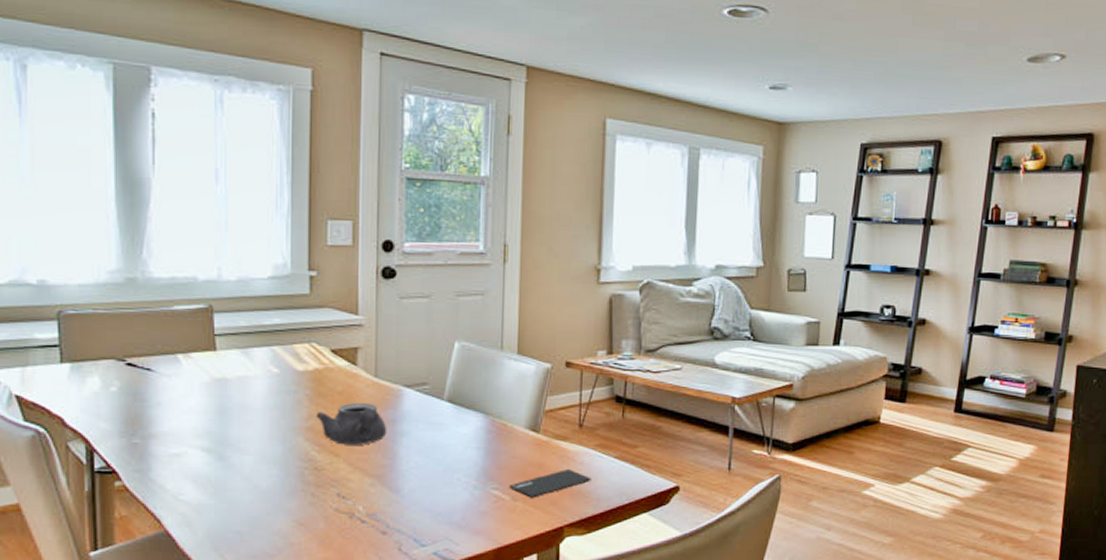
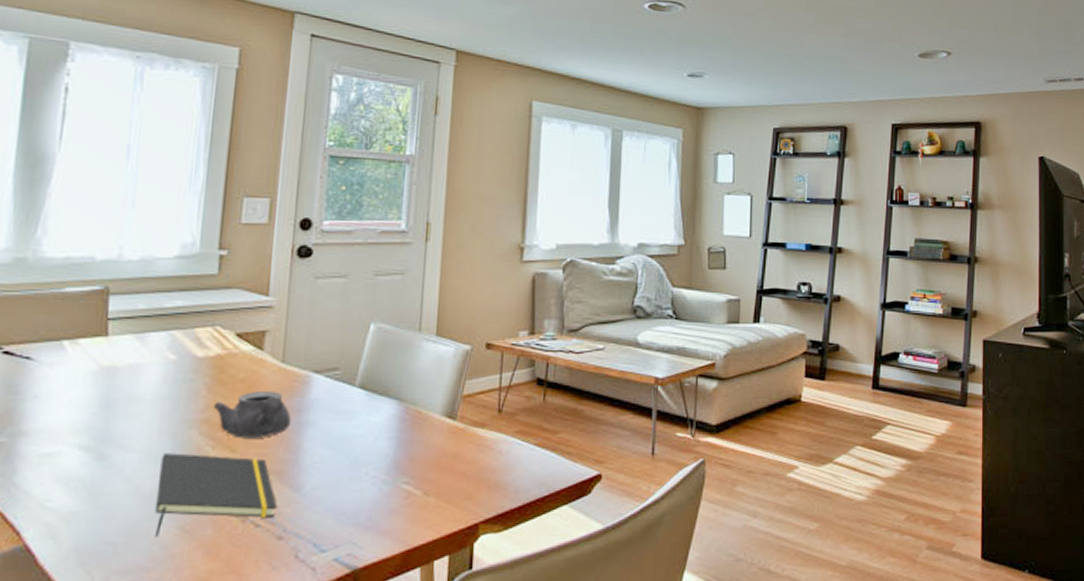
notepad: none [272,456,380,529] -> present [154,453,277,538]
smartphone: present [508,469,592,498] -> none [421,459,510,492]

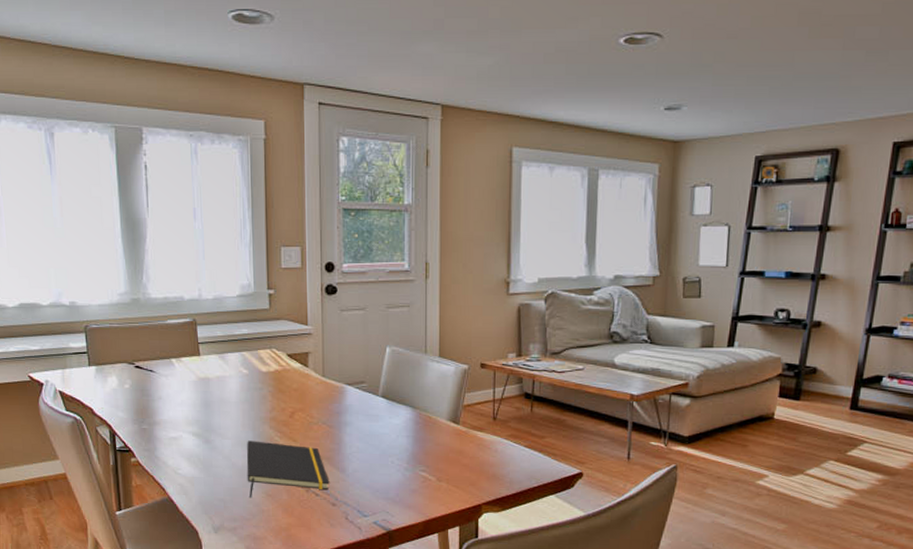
teapot: present [212,390,292,438] -> none [277,397,334,433]

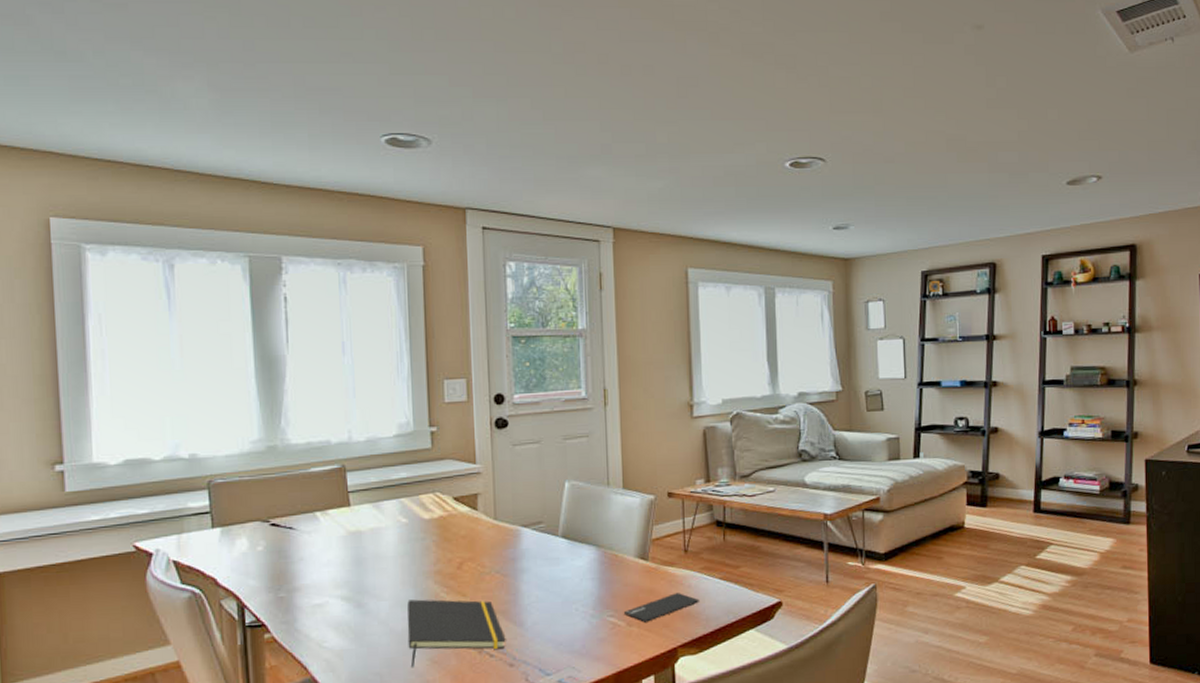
smartphone: none [434,456,505,479] -> present [623,593,700,622]

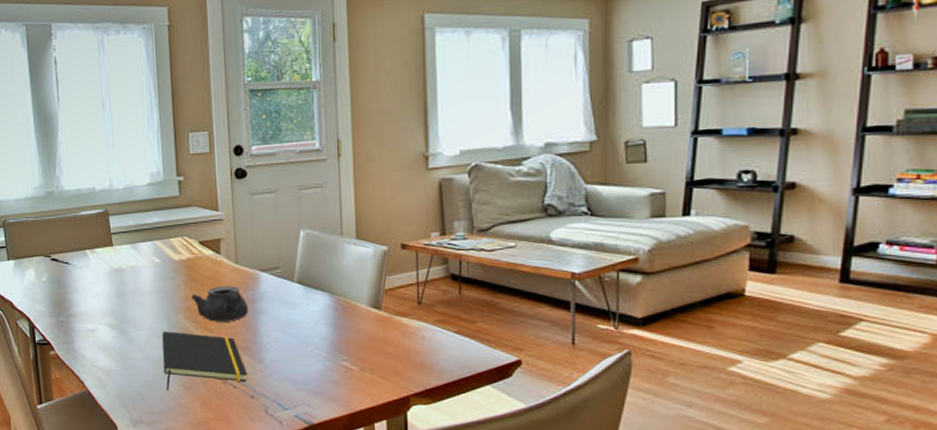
teapot: none [442,544,509,585] -> present [190,285,249,322]
smartphone: present [623,593,700,622] -> none [356,343,433,369]

